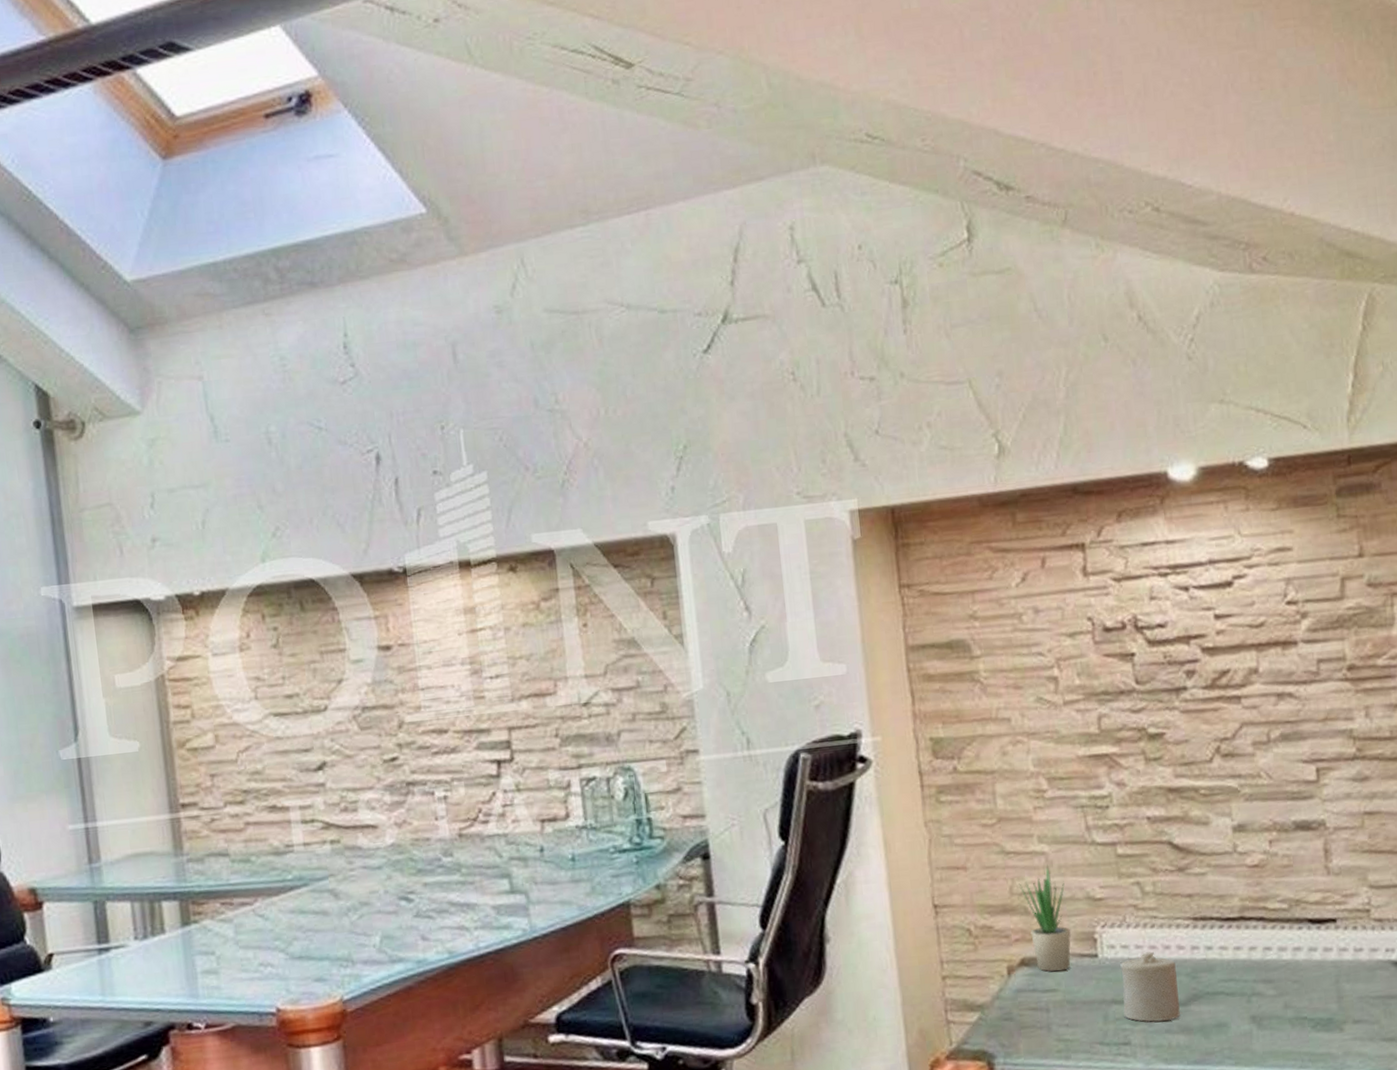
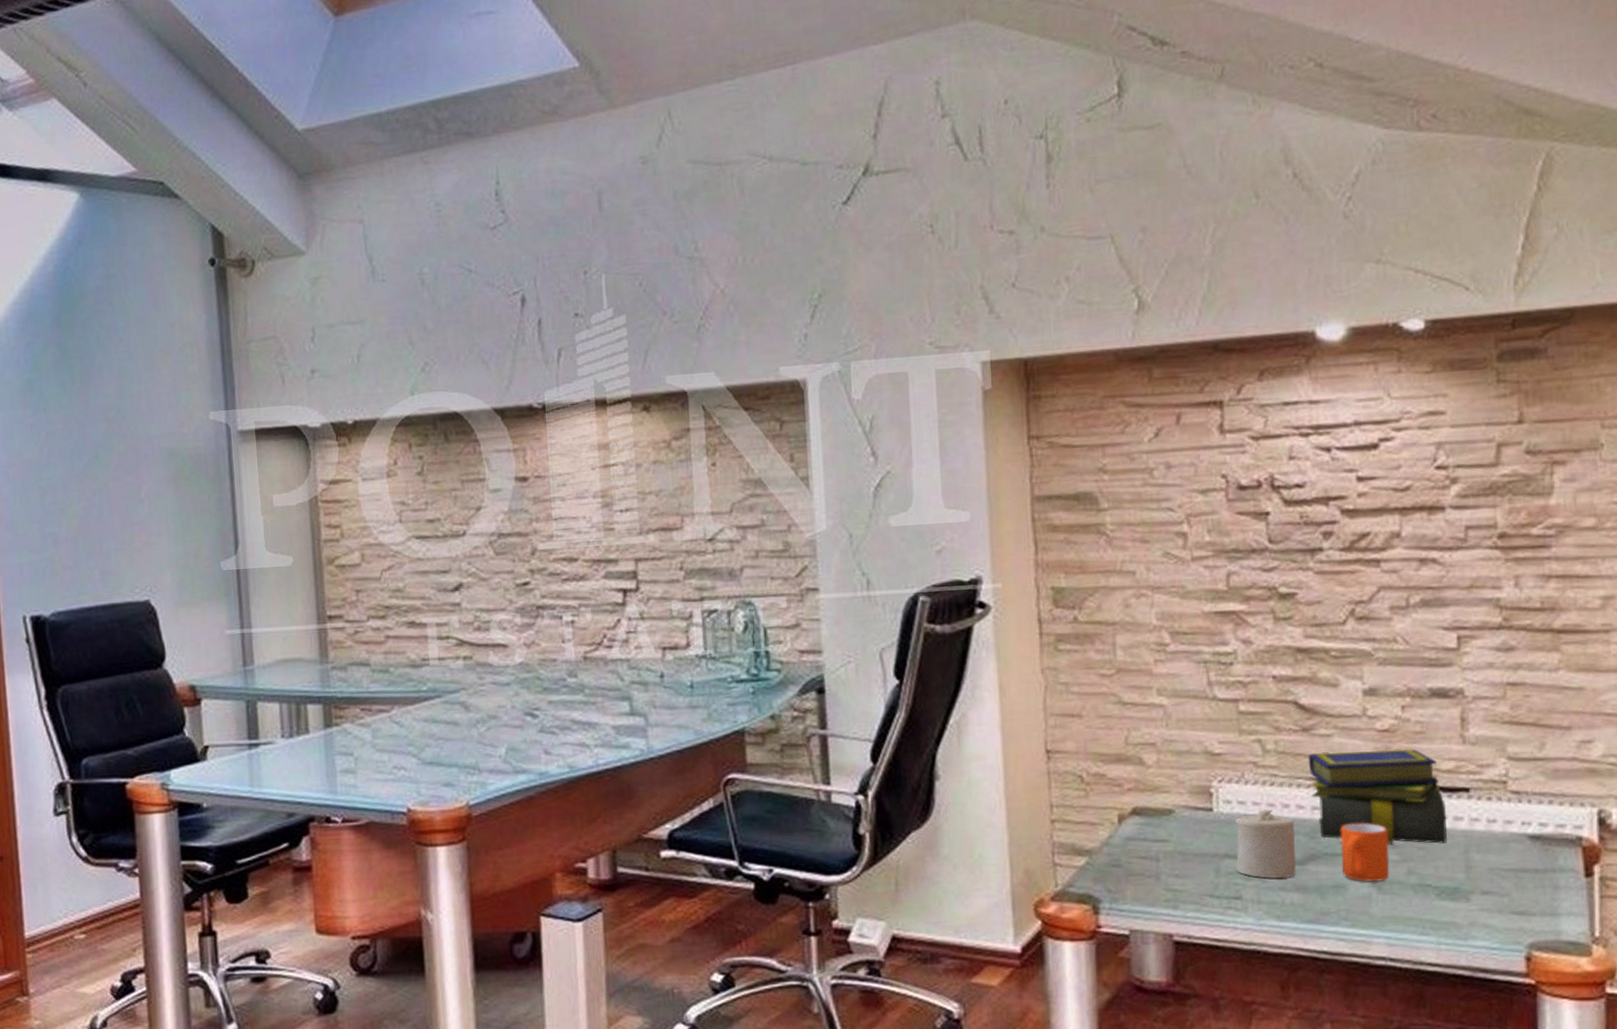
potted plant: present [1019,865,1072,972] -> none [1135,717,1187,823]
stack of books: none [1185,882,1319,978] -> present [1308,748,1447,844]
mug: none [1220,959,1268,1019] -> present [1341,823,1390,882]

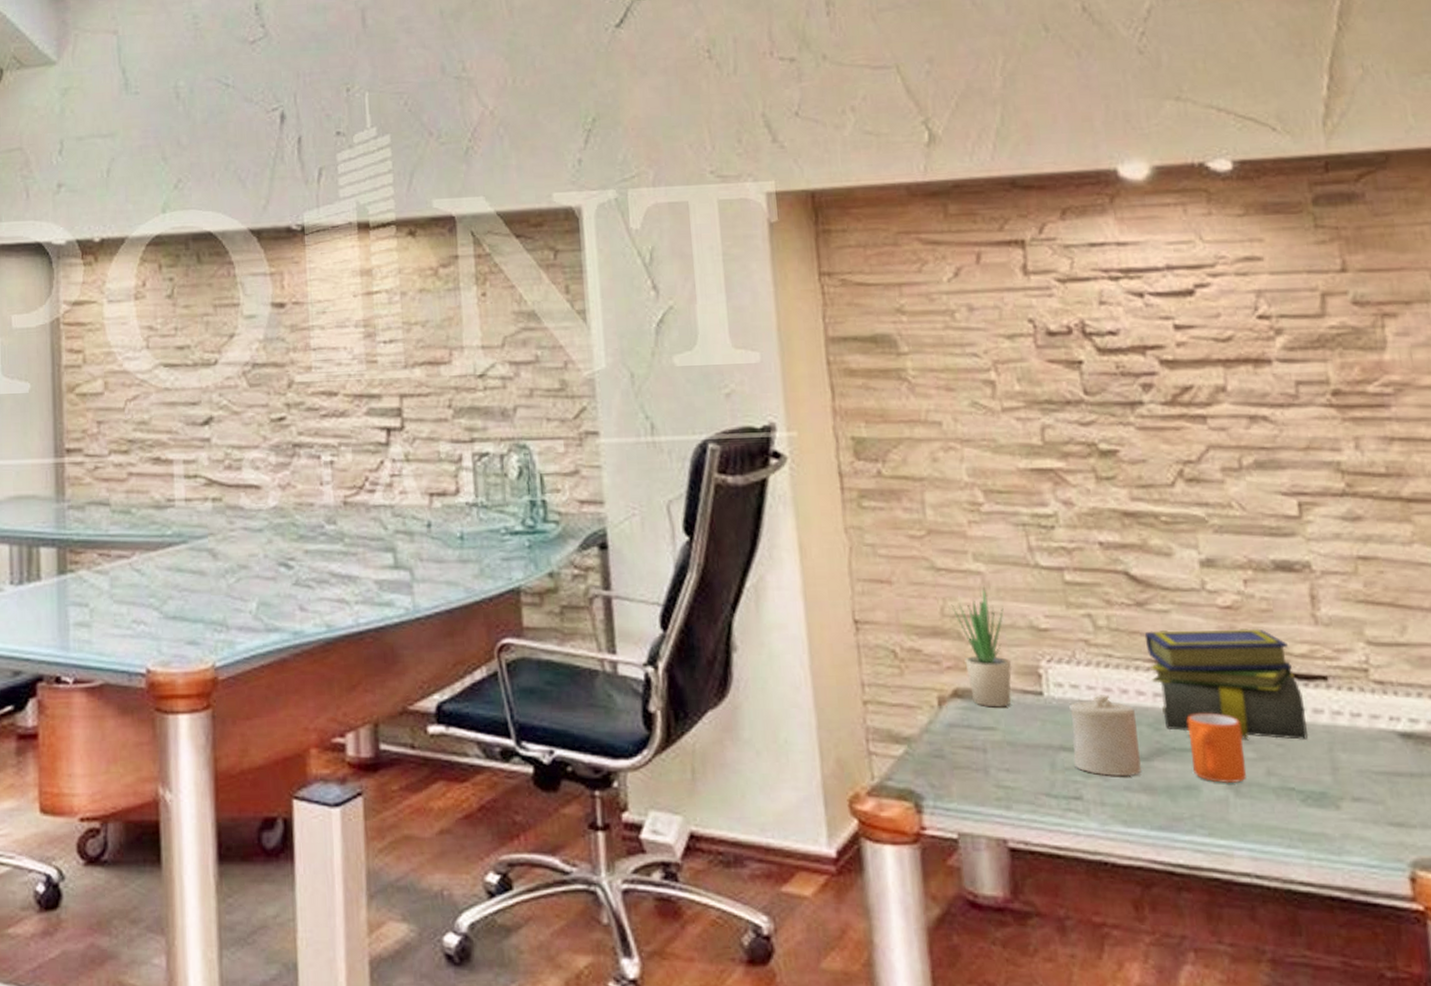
potted plant: none [1135,717,1187,823] -> present [951,586,1012,708]

